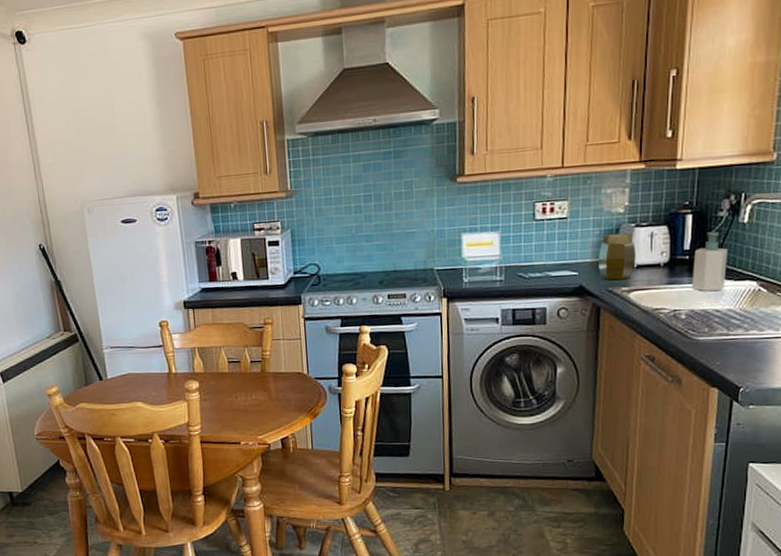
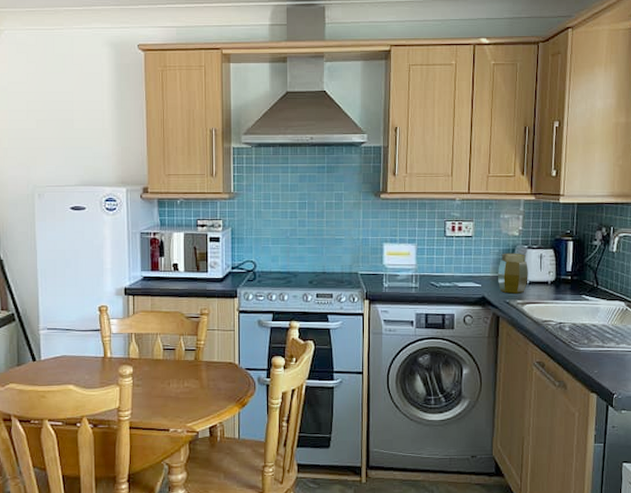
soap bottle: present [692,231,728,292] -> none [573,257,602,309]

